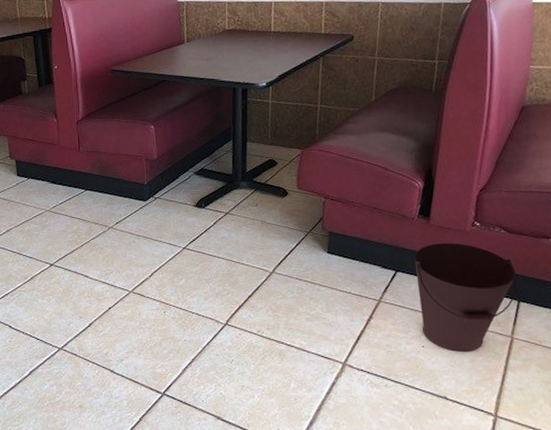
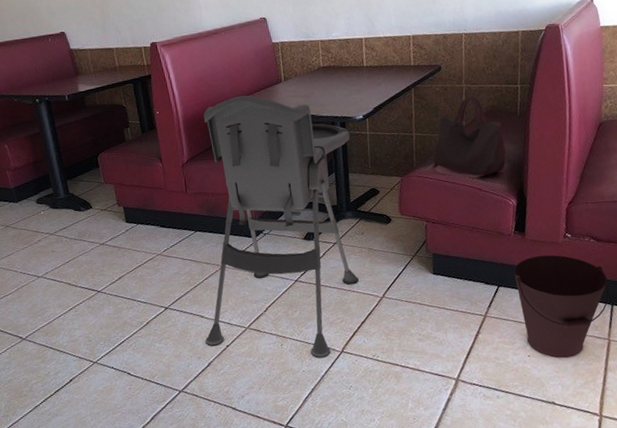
high chair: none [88,54,252,329] -> present [203,95,359,358]
handbag: none [337,70,416,155] -> present [432,96,506,176]

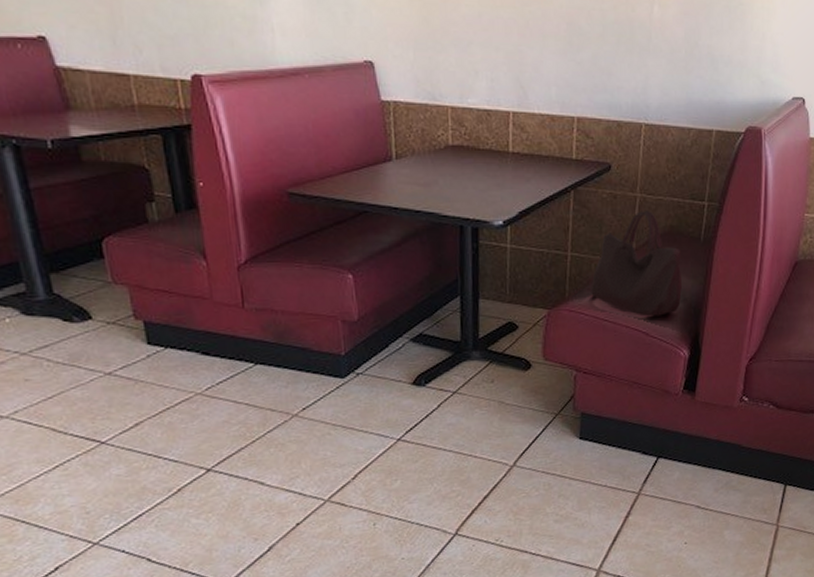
high chair: present [203,95,359,358] -> none [266,173,485,542]
bucket: present [514,255,610,358] -> none [678,421,784,546]

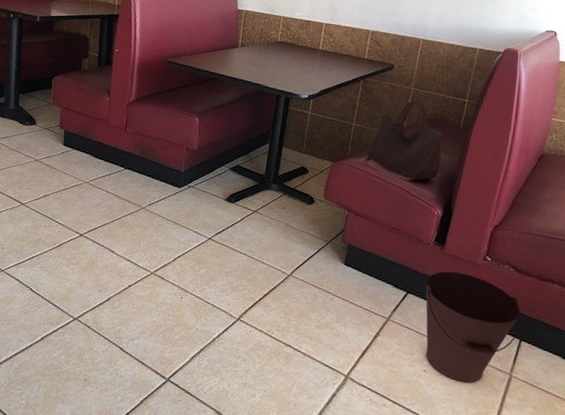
bucket: none [678,421,784,546] -> present [425,271,521,383]

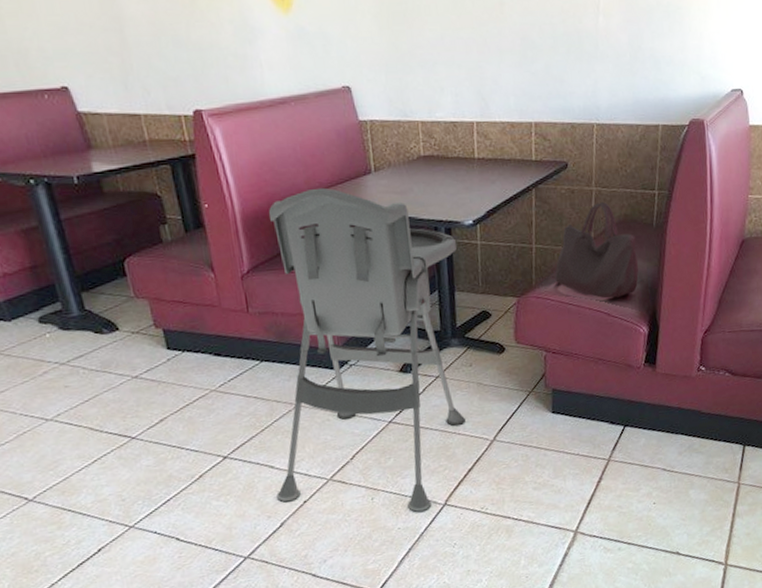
high chair: none [110,51,292,321] -> present [268,187,465,513]
bucket: present [425,271,521,383] -> none [642,390,742,504]

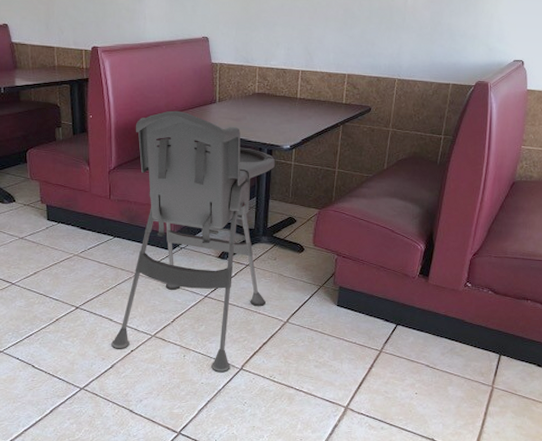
handbag: present [555,202,639,299] -> none [351,141,421,218]

